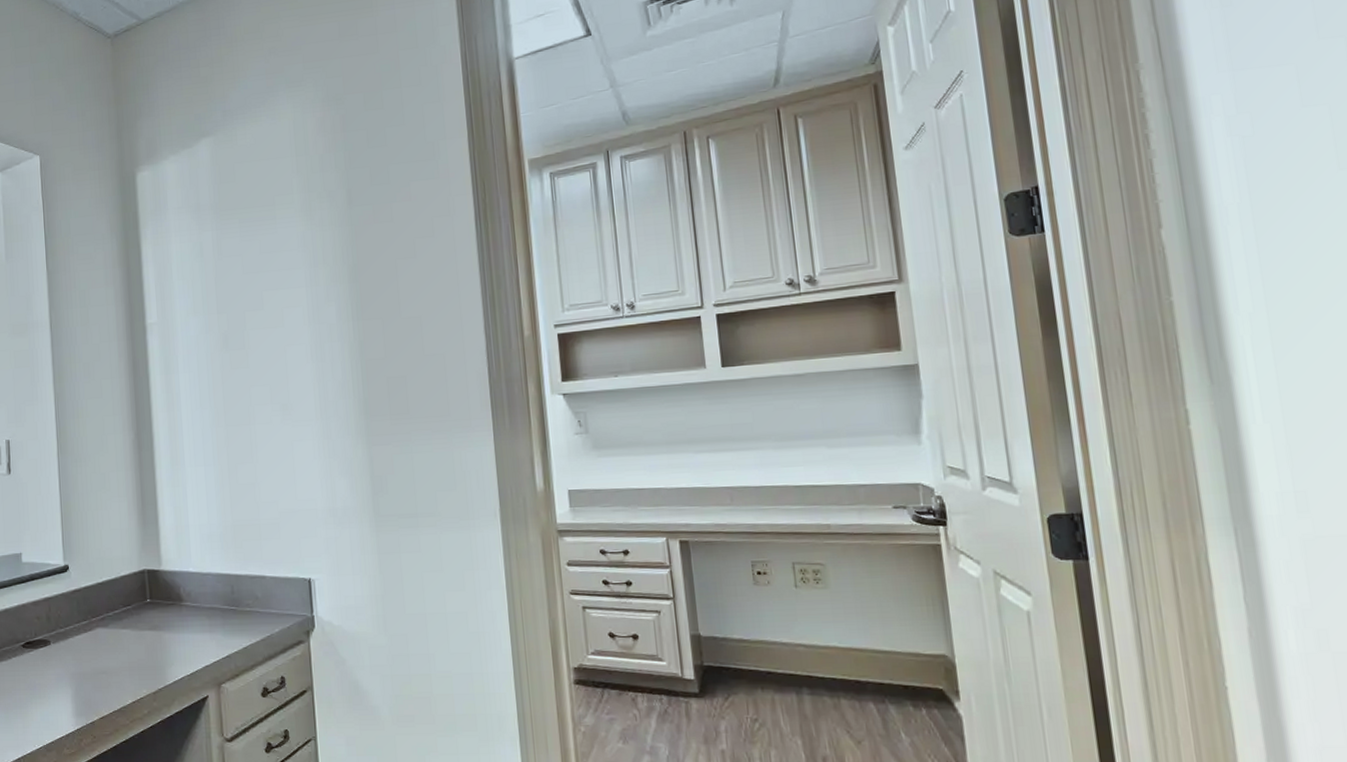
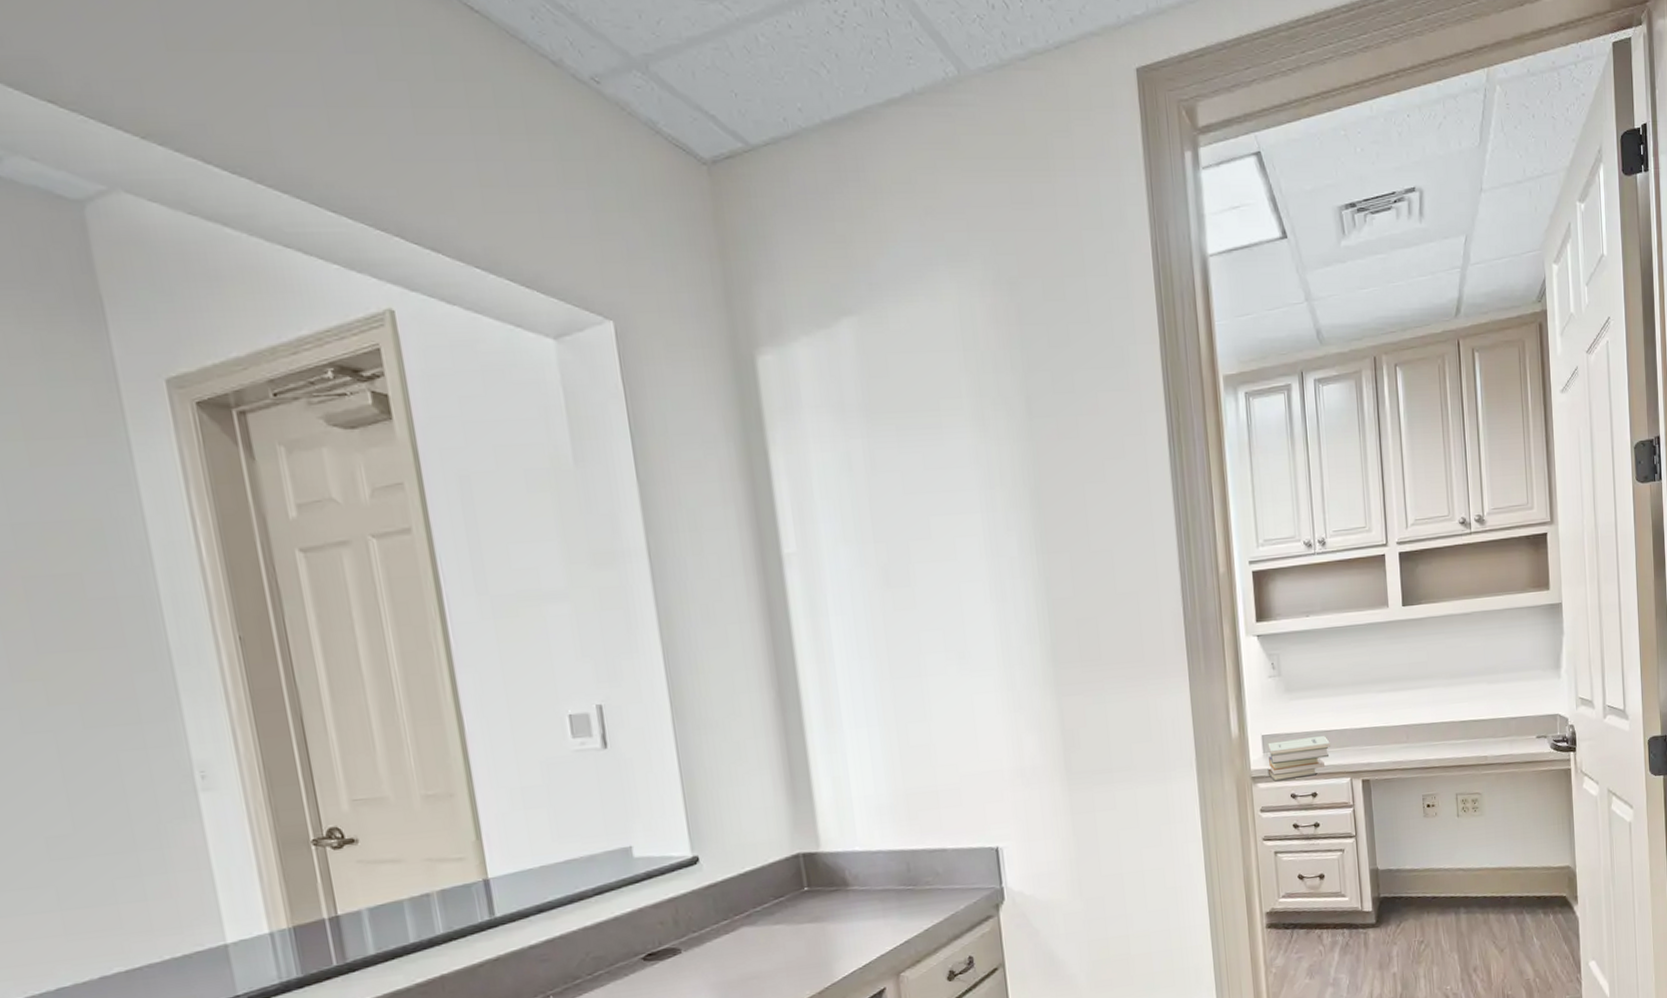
books: none [574,494,644,536] -> present [1267,736,1331,782]

